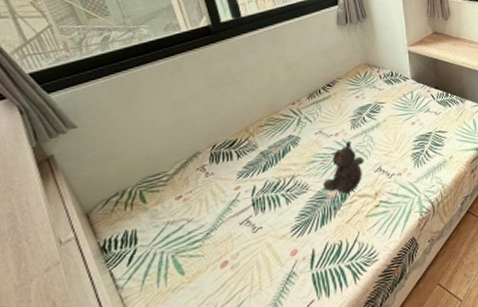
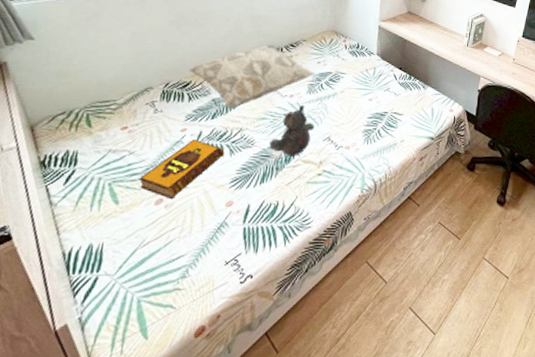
hardback book: none [200,194,281,260] -> present [138,138,225,199]
decorative pillow: none [233,88,356,158] -> present [189,45,316,108]

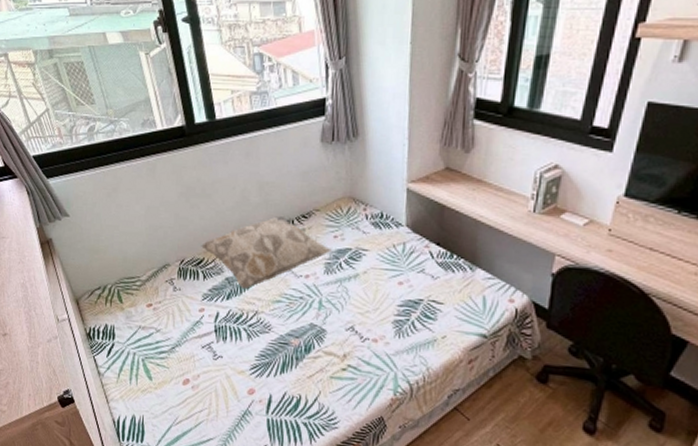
hardback book: present [138,138,225,199] -> none [166,319,243,380]
stuffed bear: present [269,104,315,157] -> none [287,286,335,347]

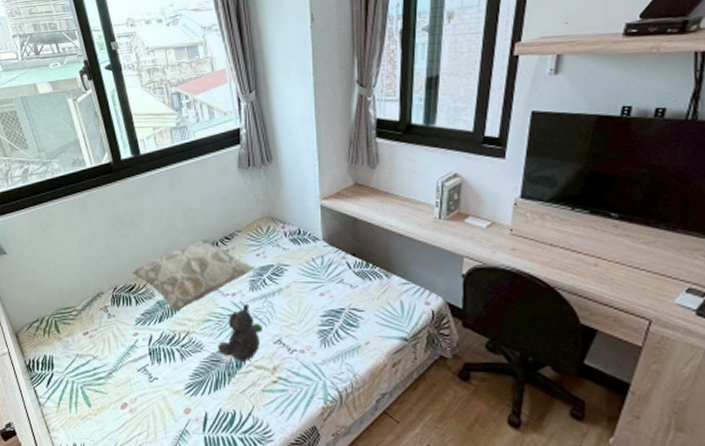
stuffed bear: none [287,286,335,347] -> present [218,303,263,362]

